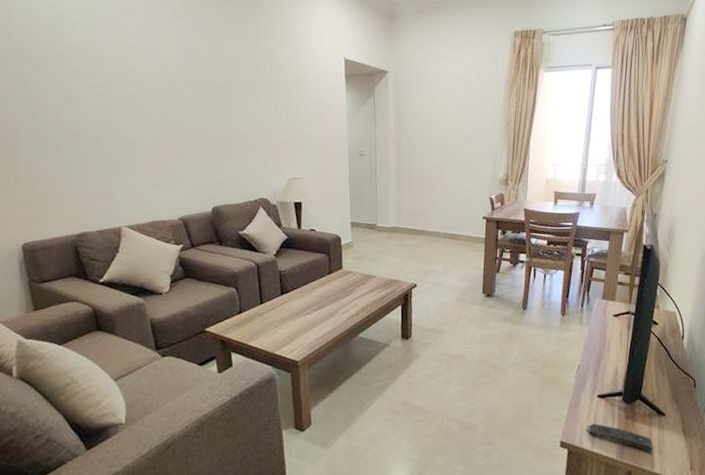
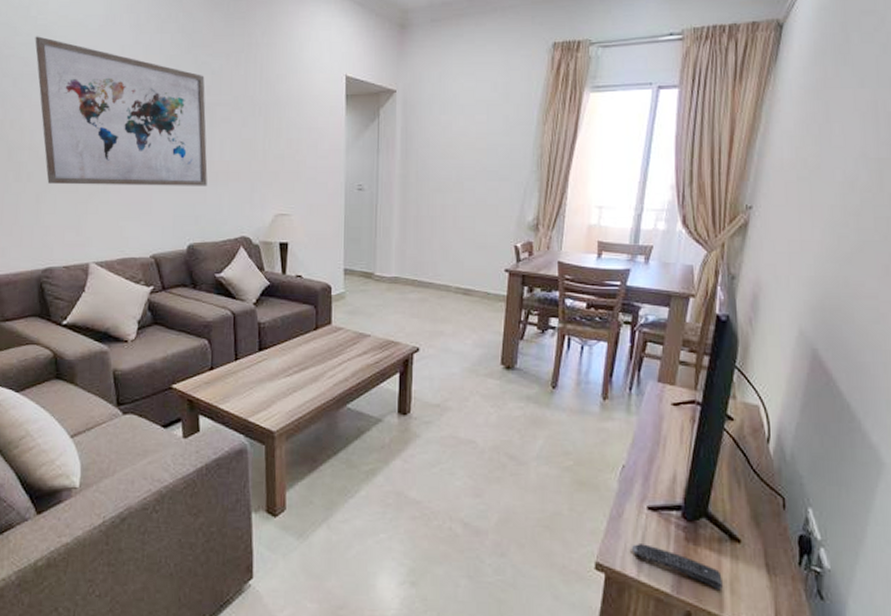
wall art: none [54,22,227,158] -> present [35,36,208,186]

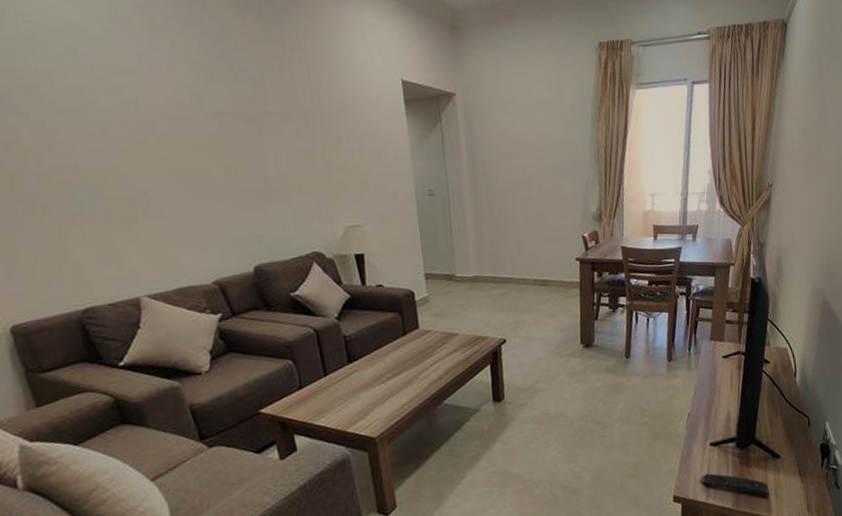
wall art: present [35,36,208,186] -> none [19,42,266,214]

